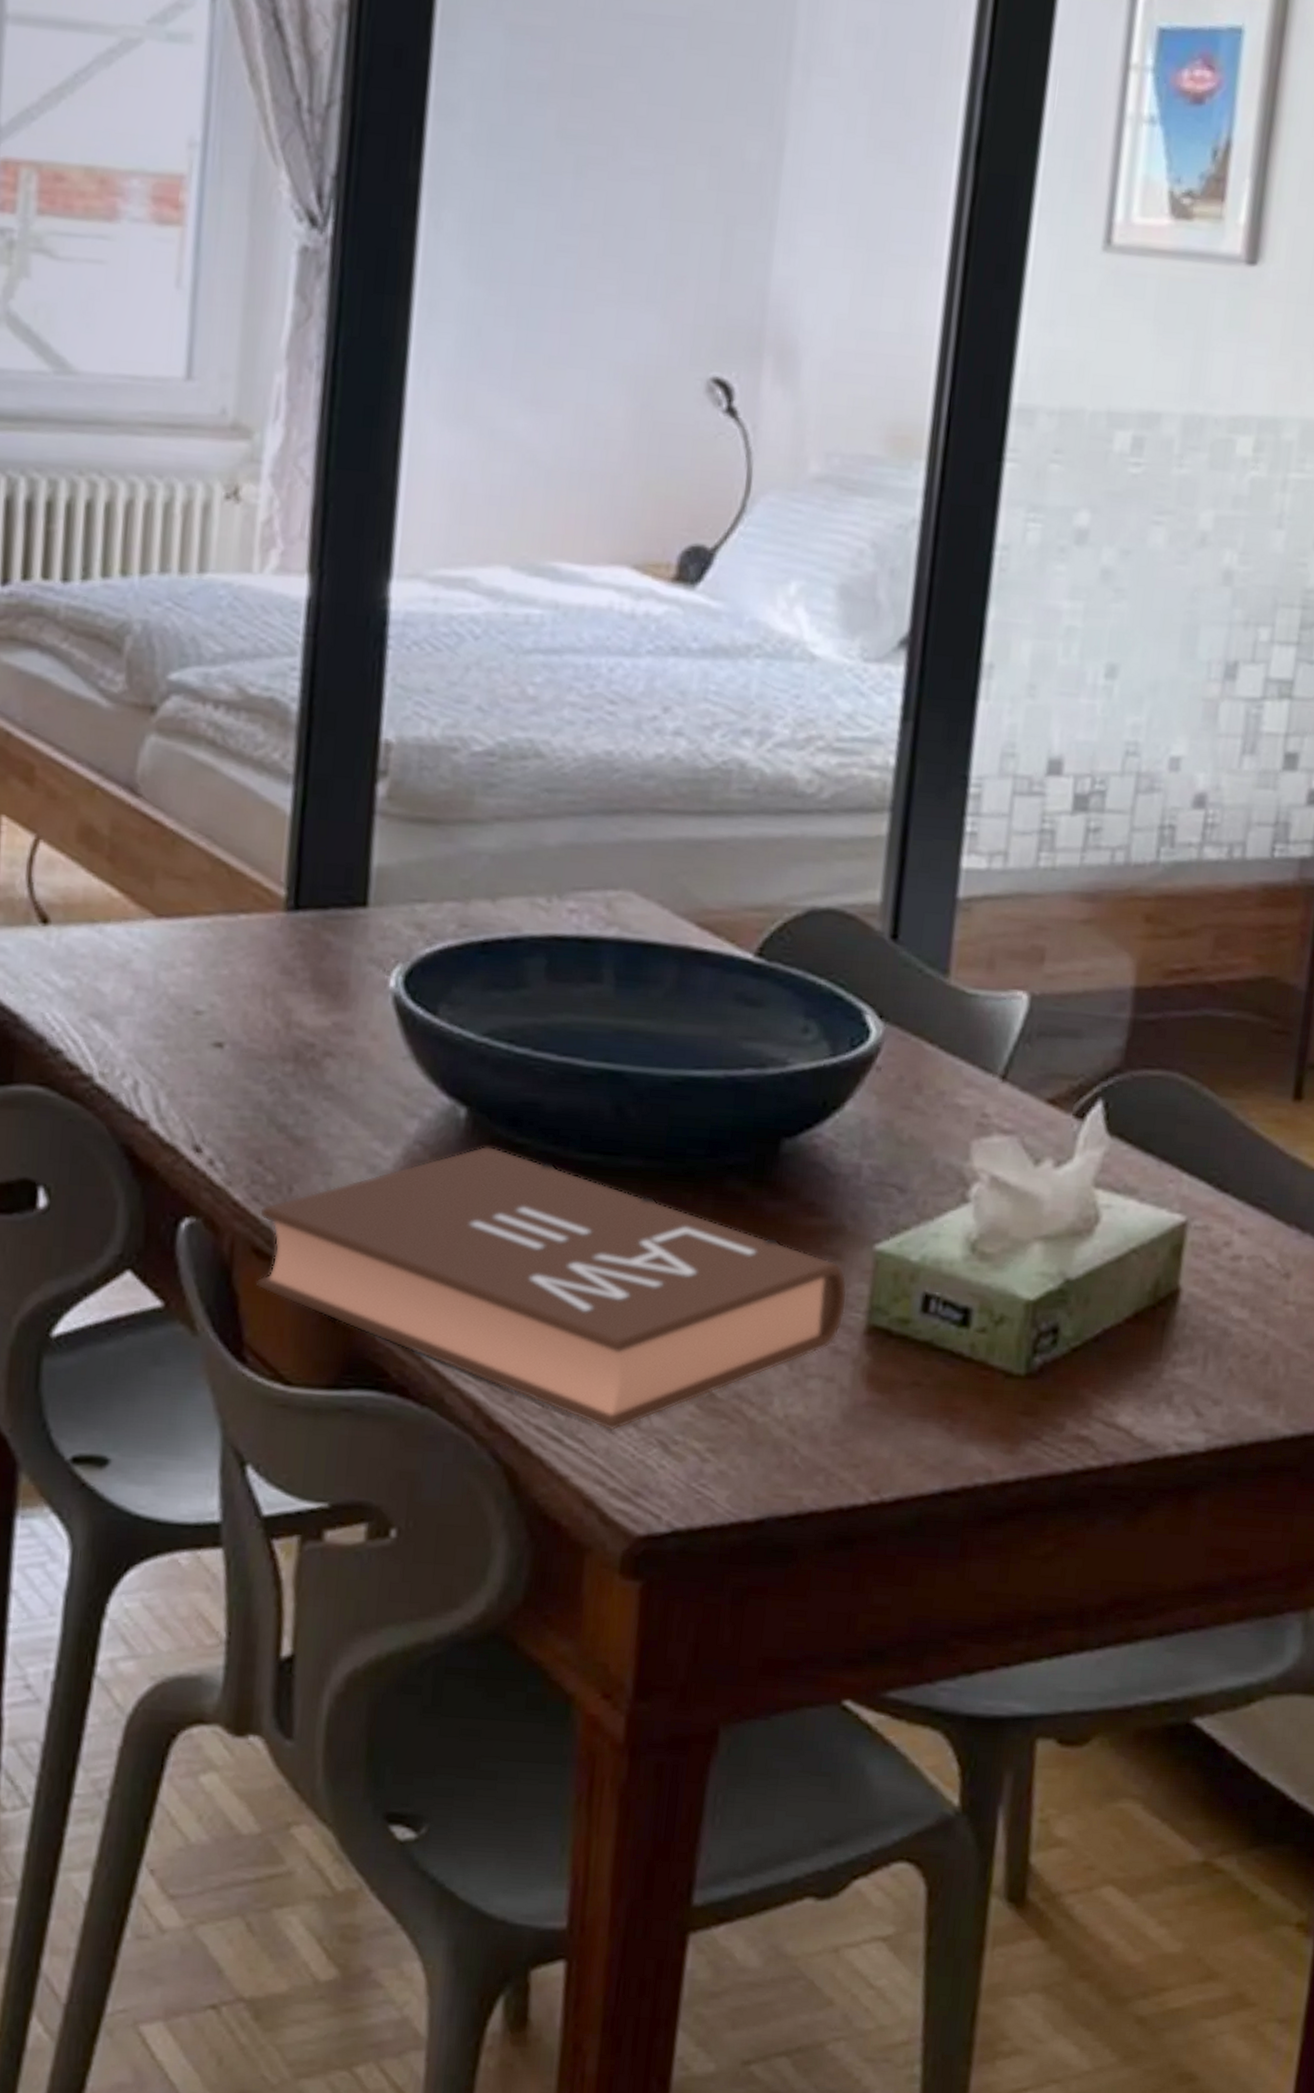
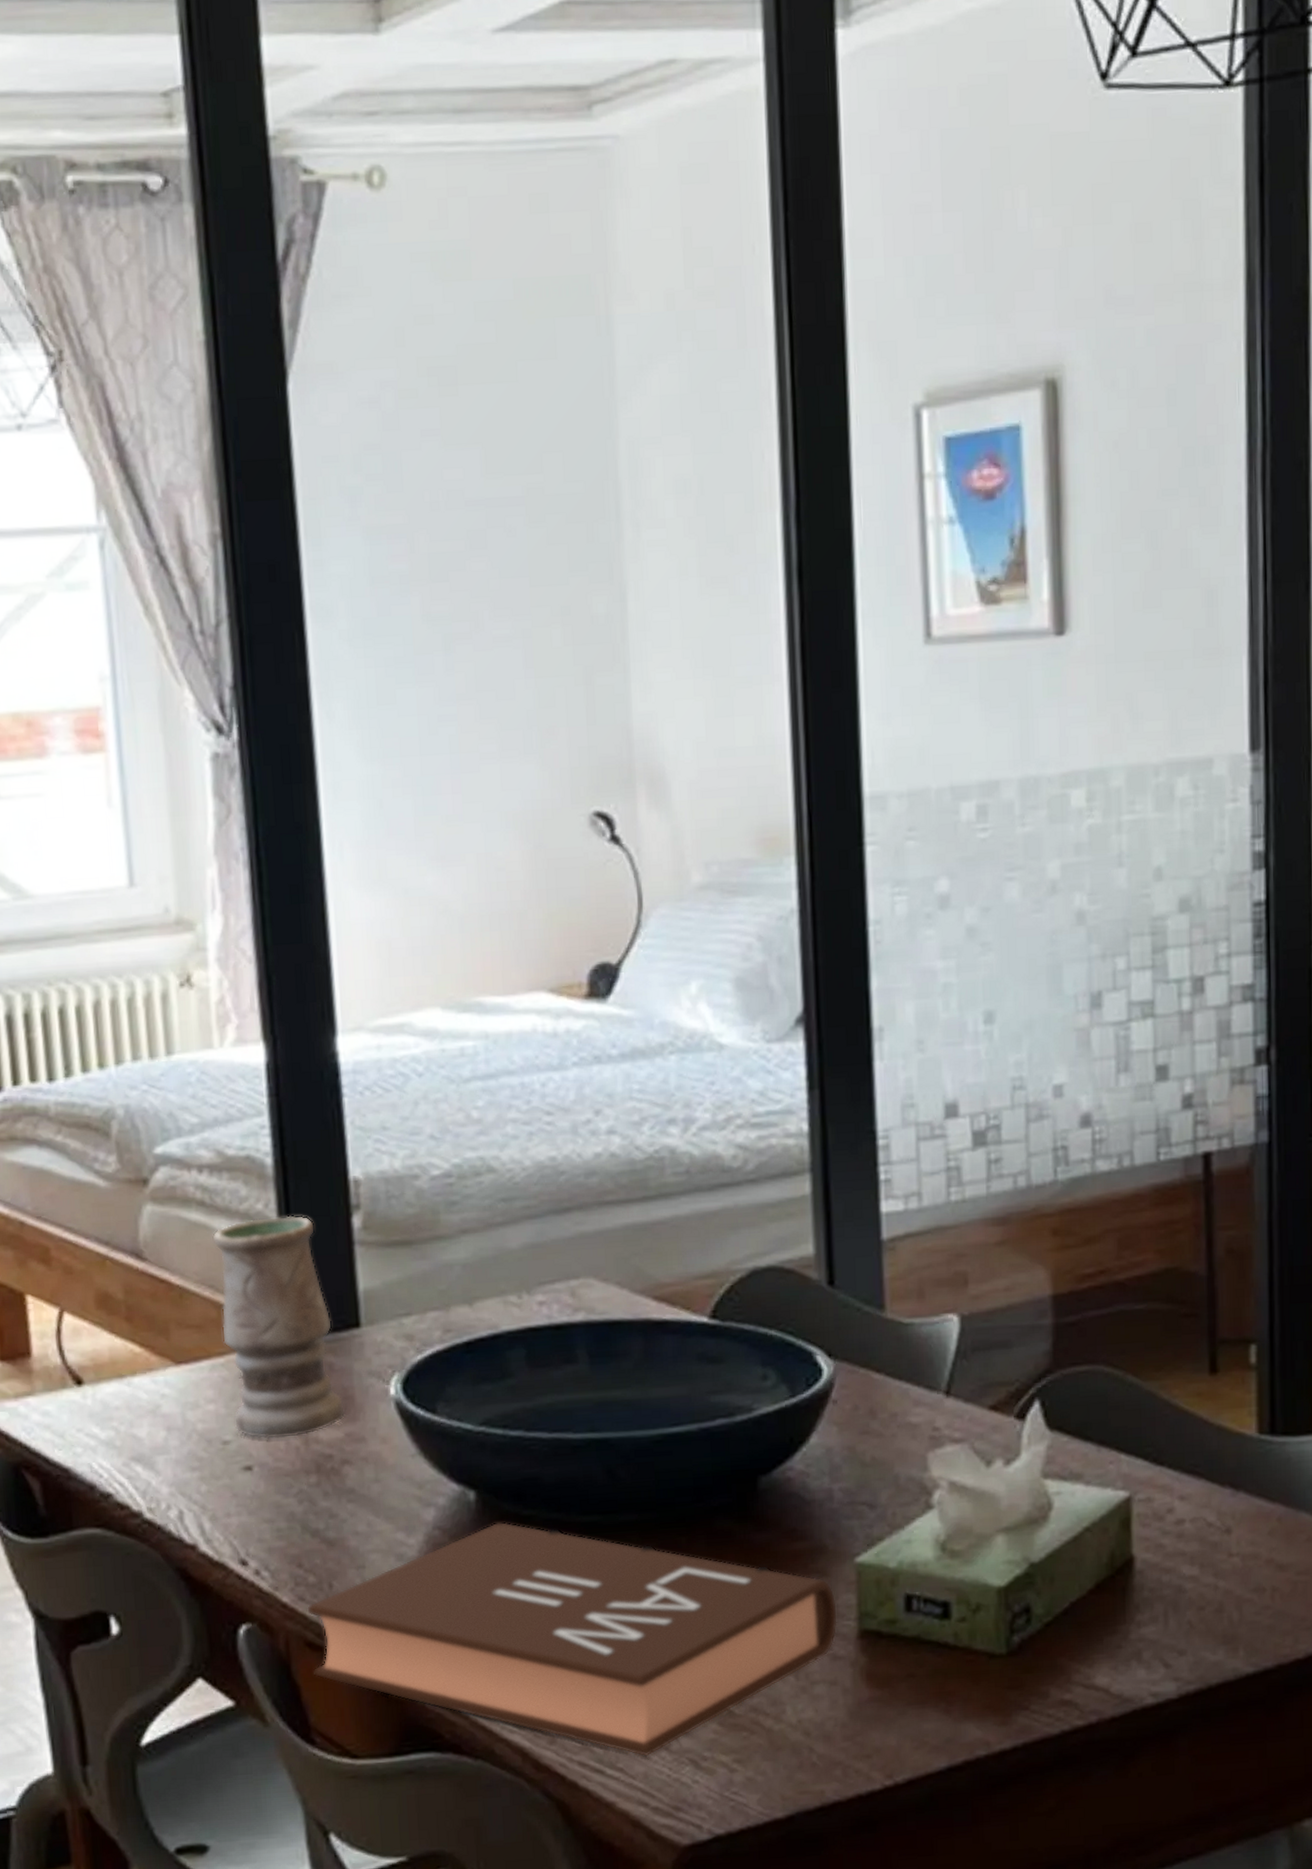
vase: none [210,768,337,1019] -> present [212,1215,346,1440]

